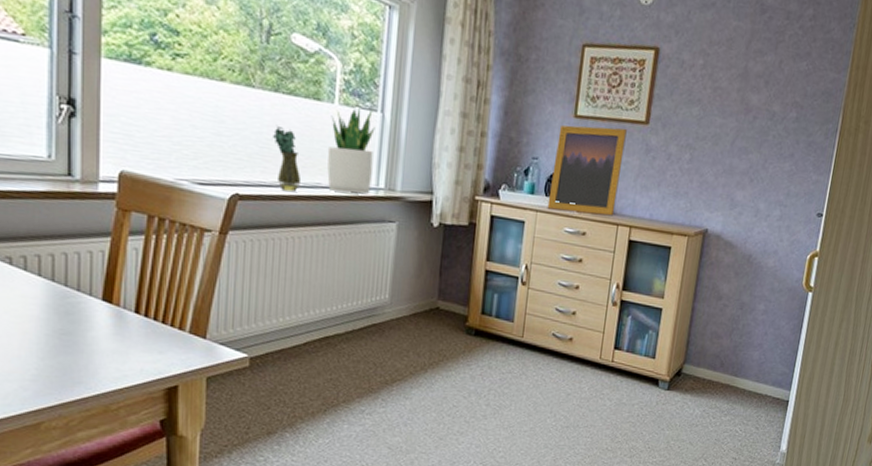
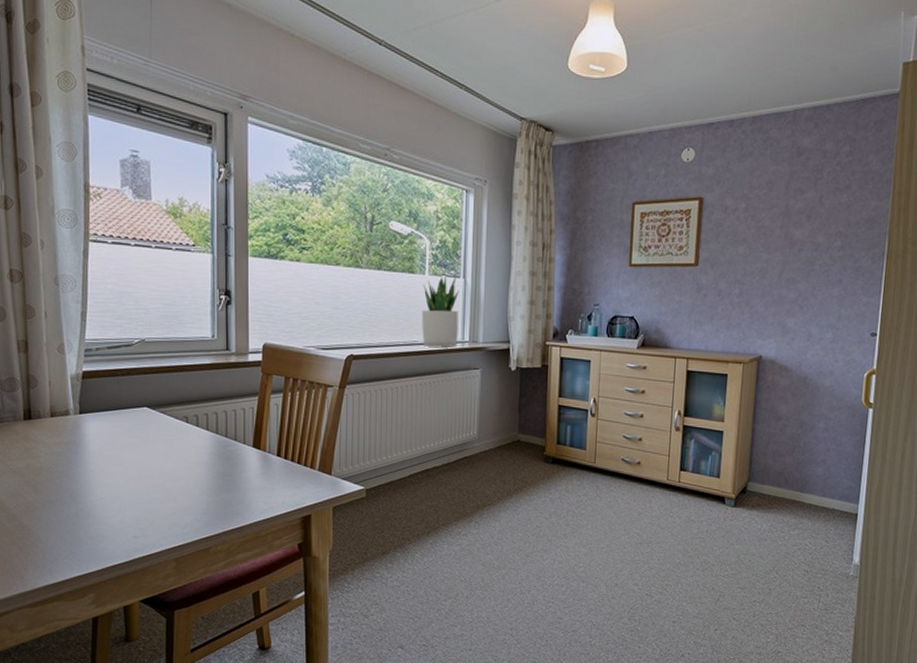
vase: present [273,125,302,193] -> none [378,296,402,351]
picture frame: present [547,125,627,216] -> none [610,271,678,350]

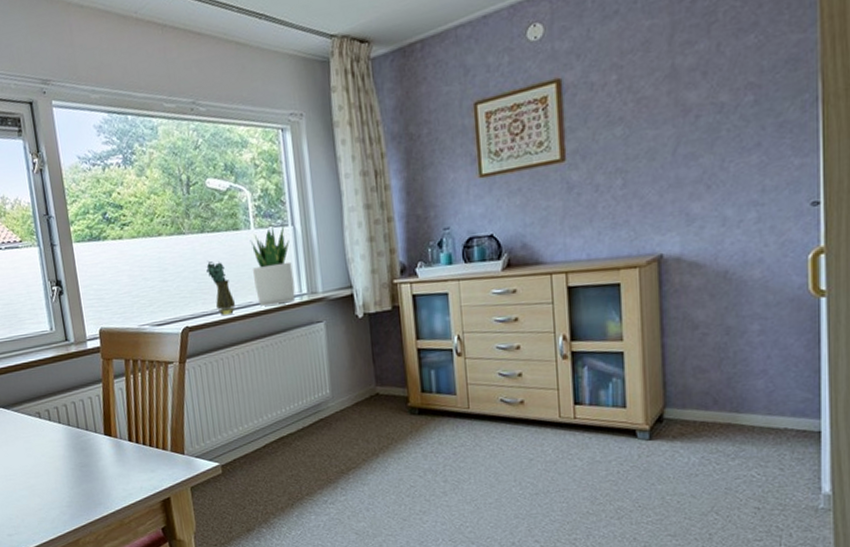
vase: none [378,296,402,351] -> present [206,260,236,317]

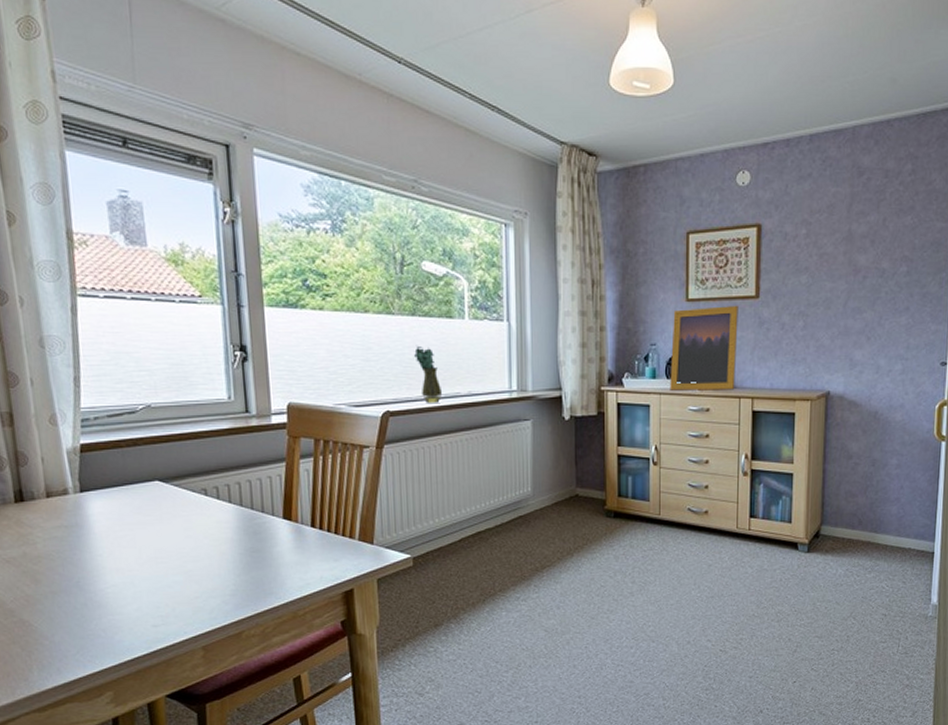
planter: present [250,225,296,306] -> none [462,319,505,398]
picture frame: none [466,172,545,275] -> present [670,305,738,391]

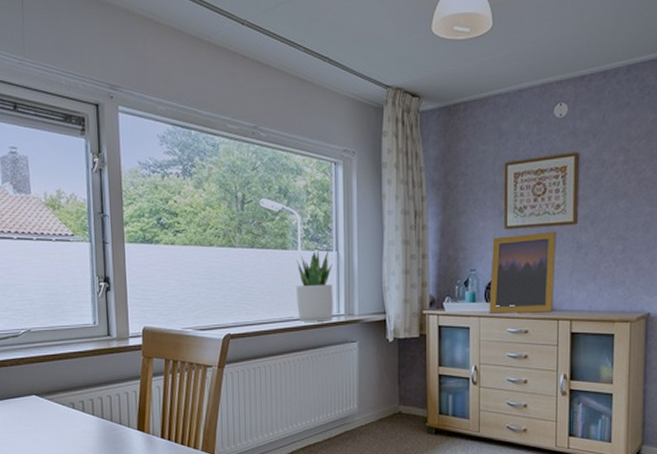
vase: present [414,345,443,404] -> none [253,274,278,328]
planter: none [462,319,505,398] -> present [295,249,333,322]

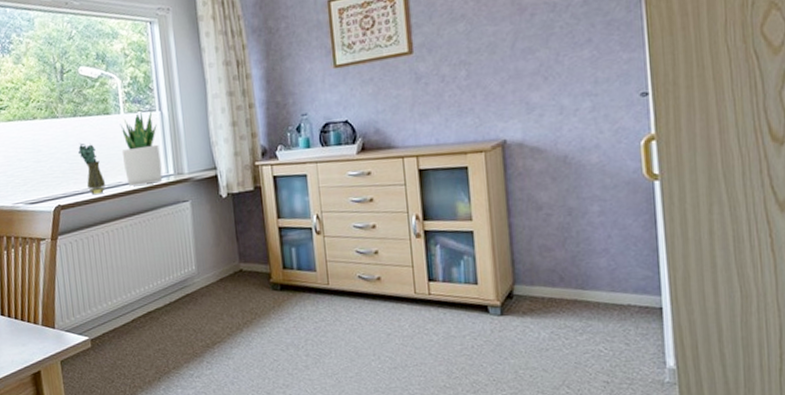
vase: none [253,274,278,328] -> present [78,142,106,196]
picture frame: present [489,231,556,314] -> none [321,64,397,158]

